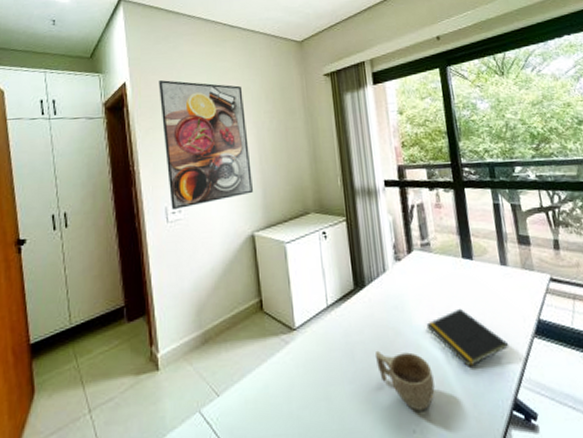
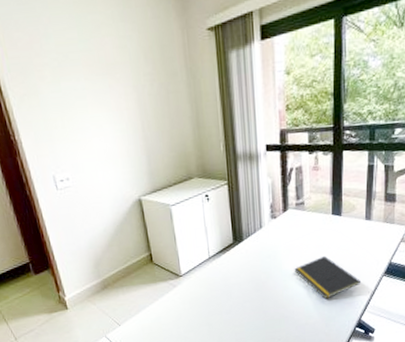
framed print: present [158,80,253,211] -> none [24,38,137,179]
cup: present [376,350,435,411] -> none [249,289,296,330]

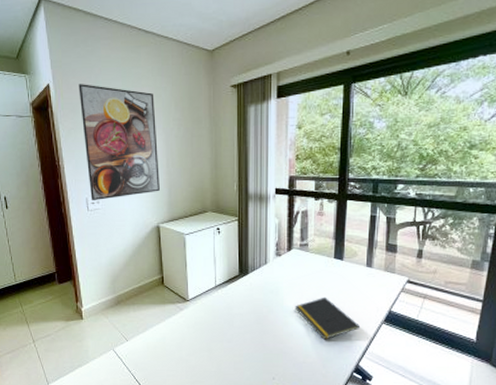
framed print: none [24,38,137,179] -> present [78,84,160,201]

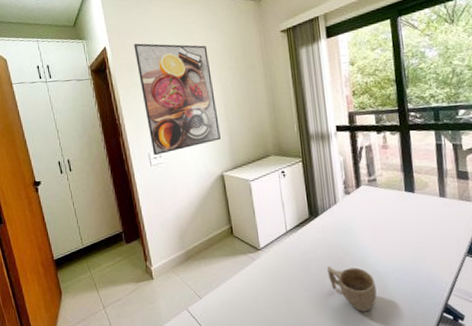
cup: none [251,321,294,365] -> present [327,265,377,312]
notepad: present [295,297,361,340] -> none [371,232,444,280]

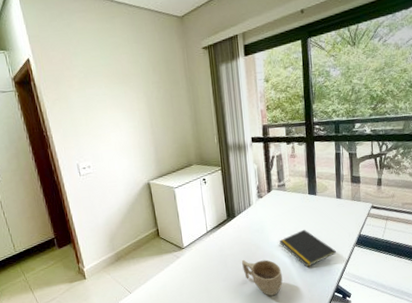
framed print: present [134,43,221,156] -> none [58,56,147,167]
notepad: none [371,232,444,280] -> present [279,229,337,268]

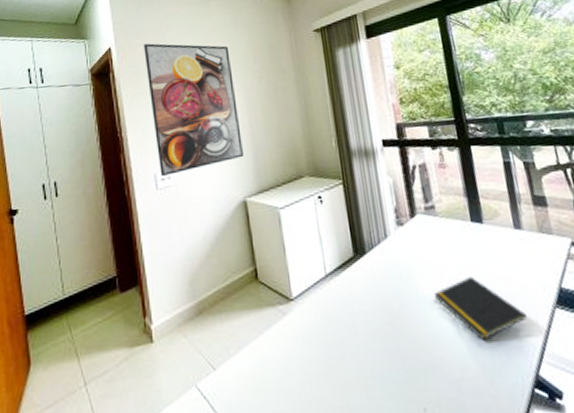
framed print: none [58,56,147,167] -> present [143,43,243,177]
cup: present [242,259,283,296] -> none [379,322,446,388]

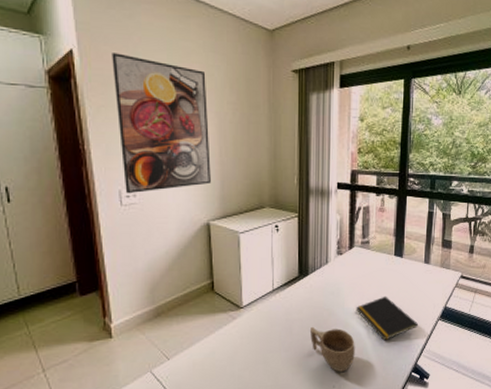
cup: none [379,322,446,388] -> present [310,326,355,372]

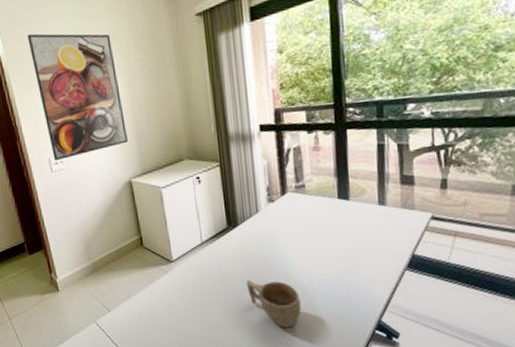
notepad: present [356,296,419,341] -> none [296,244,379,295]

